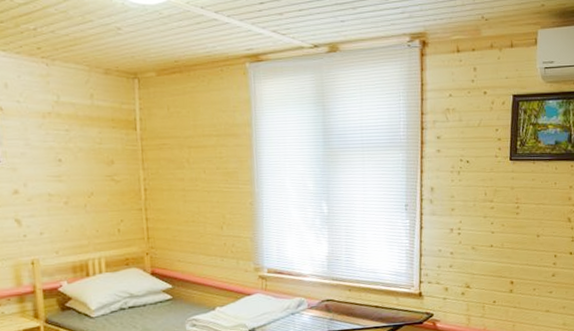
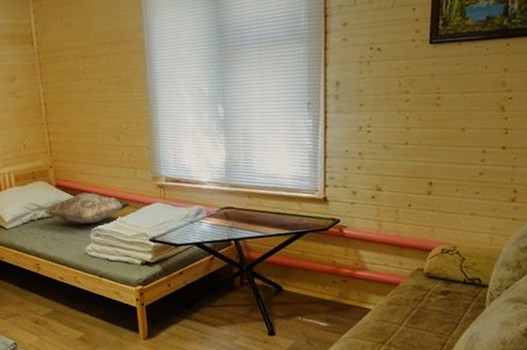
decorative pillow: none [136,281,231,314] -> present [44,192,131,224]

